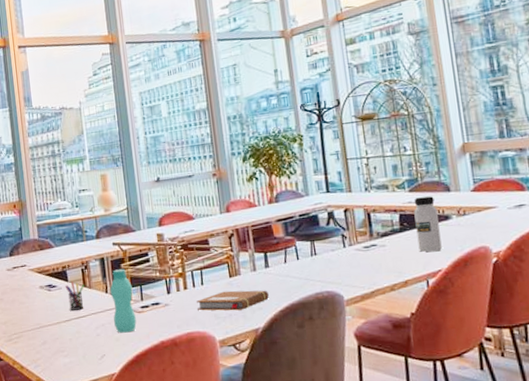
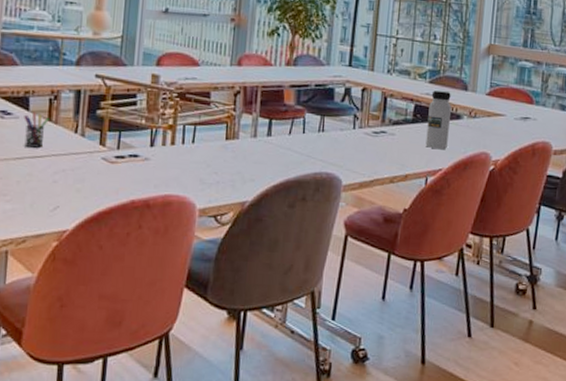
bottle: present [110,268,137,333] -> none [78,107,110,185]
notebook: present [197,290,269,311] -> none [182,154,265,179]

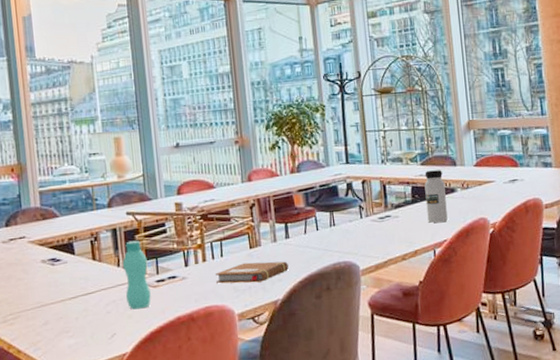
pen holder: present [24,112,49,148] -> none [71,255,93,287]
bottle: none [78,107,110,185] -> present [122,240,151,310]
notebook: none [182,154,265,179] -> present [216,261,289,284]

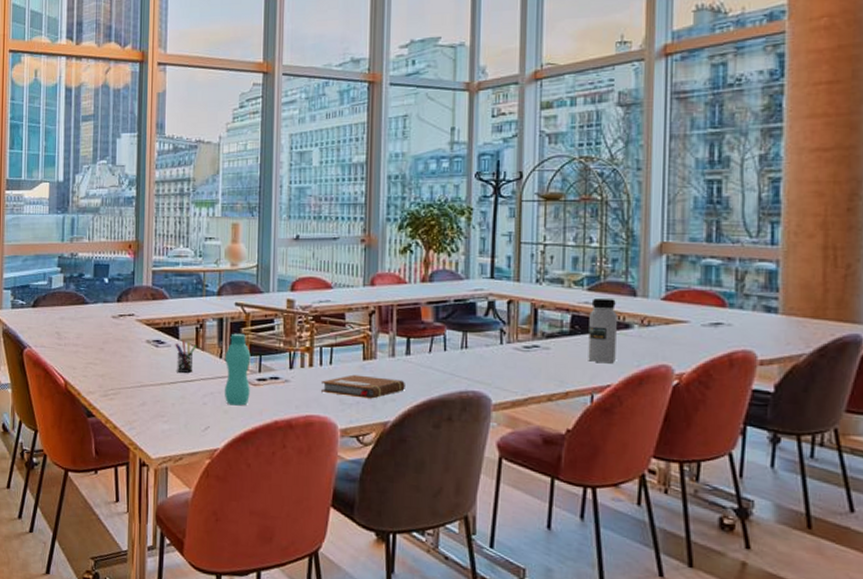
pen holder: none [71,255,93,287] -> present [175,340,197,373]

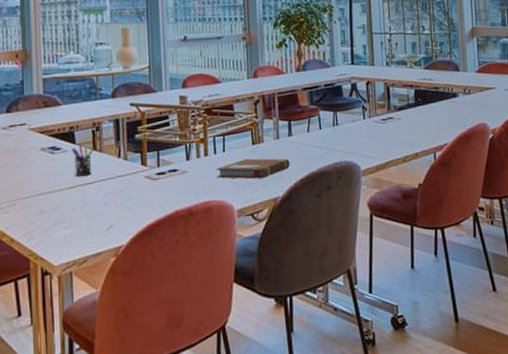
bottle: present [224,333,251,406] -> none [123,132,150,202]
water bottle: present [588,298,617,363] -> none [427,74,449,126]

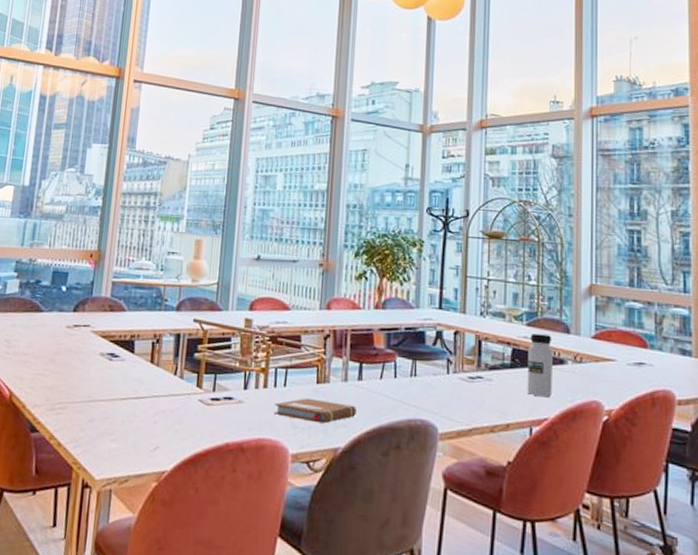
pen holder: present [71,144,94,176] -> none [129,354,152,389]
water bottle: none [427,74,449,126] -> present [527,333,553,397]

